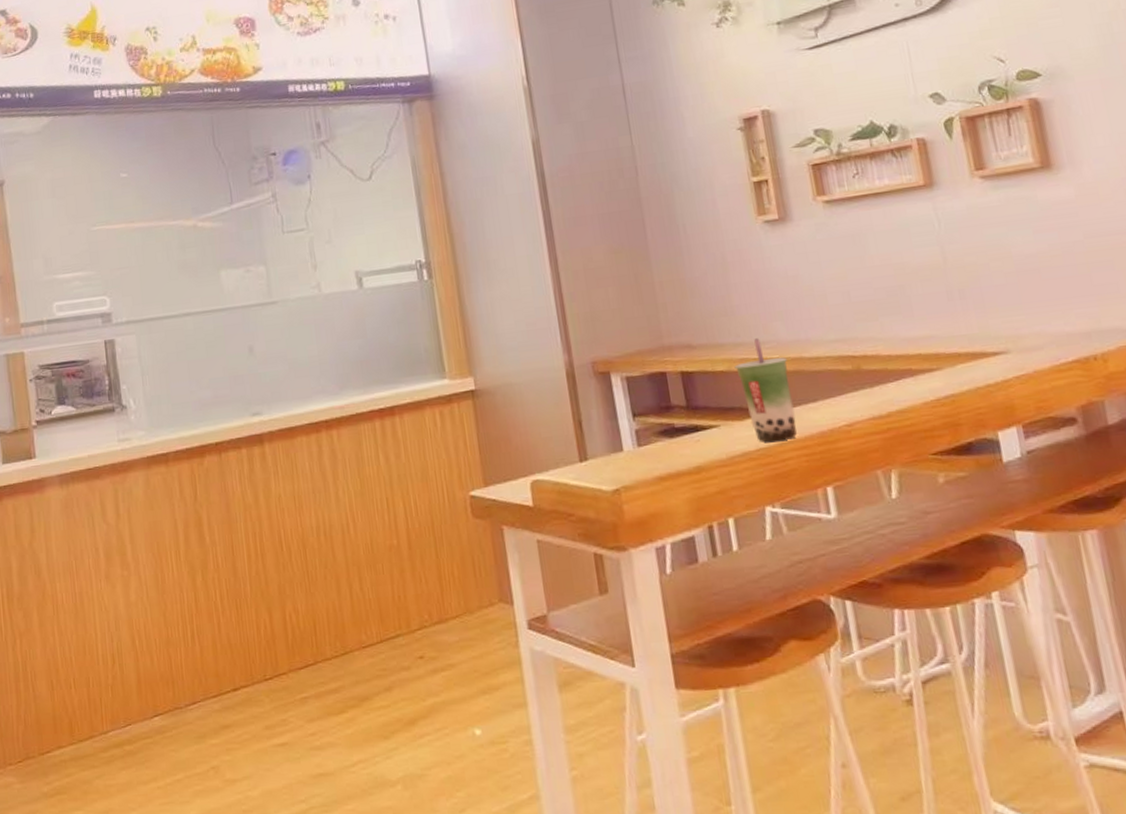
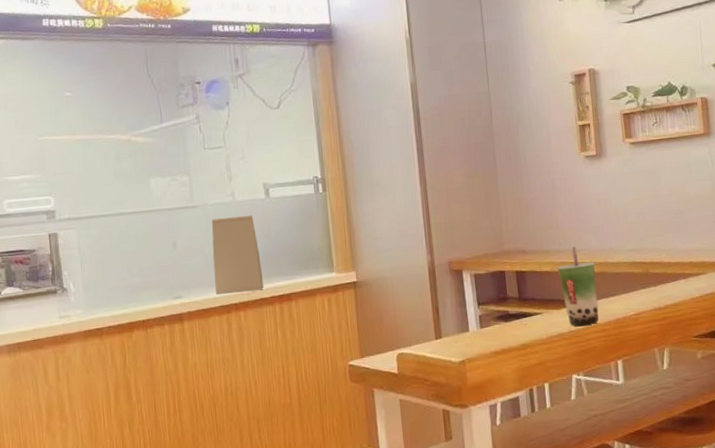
paper bag: none [294,310,361,411] -> present [211,215,264,296]

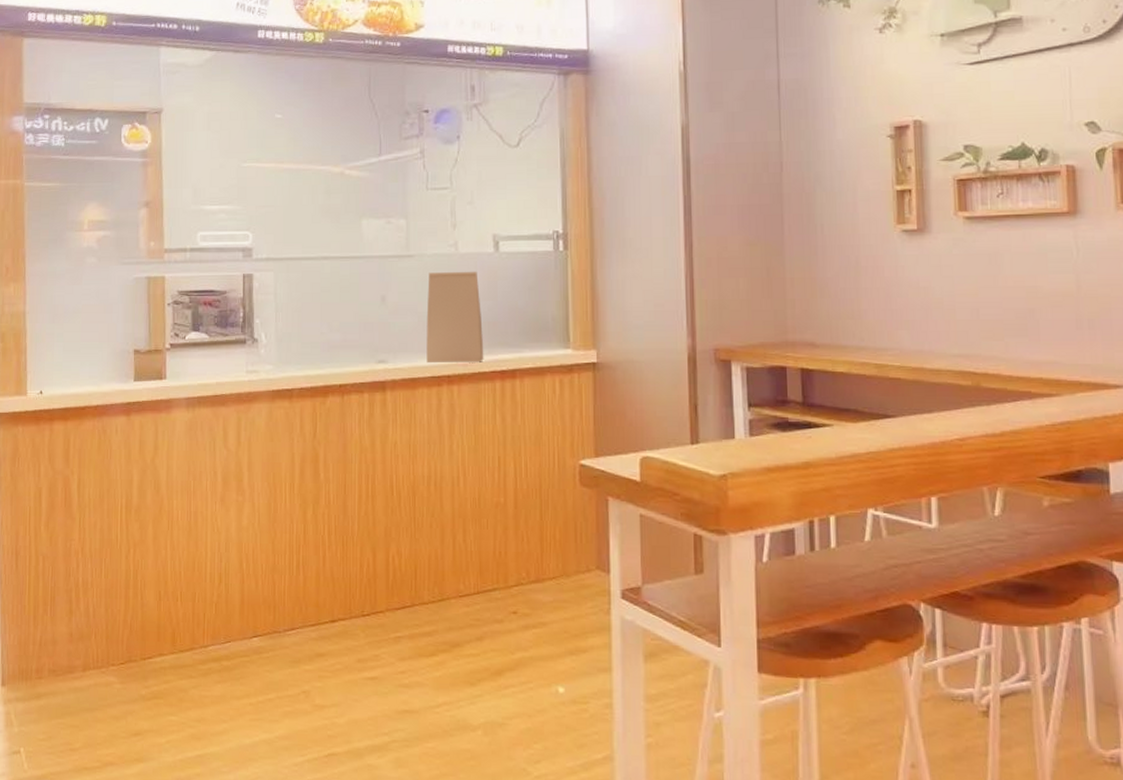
beverage cup: present [556,247,599,326] -> none [854,344,909,446]

